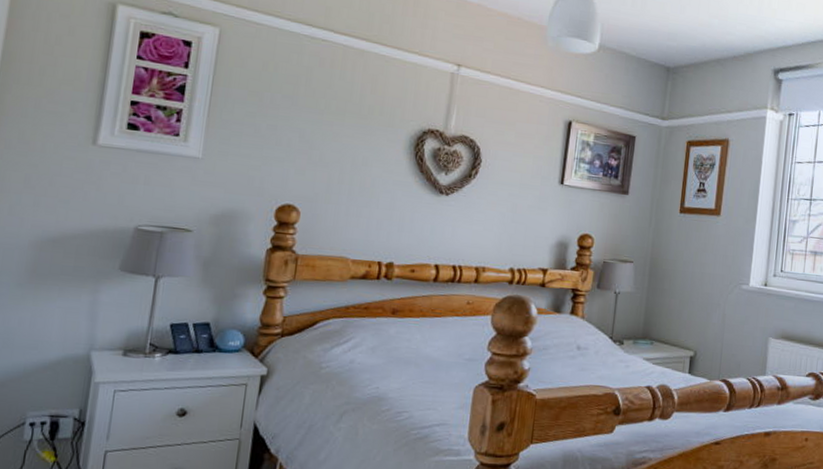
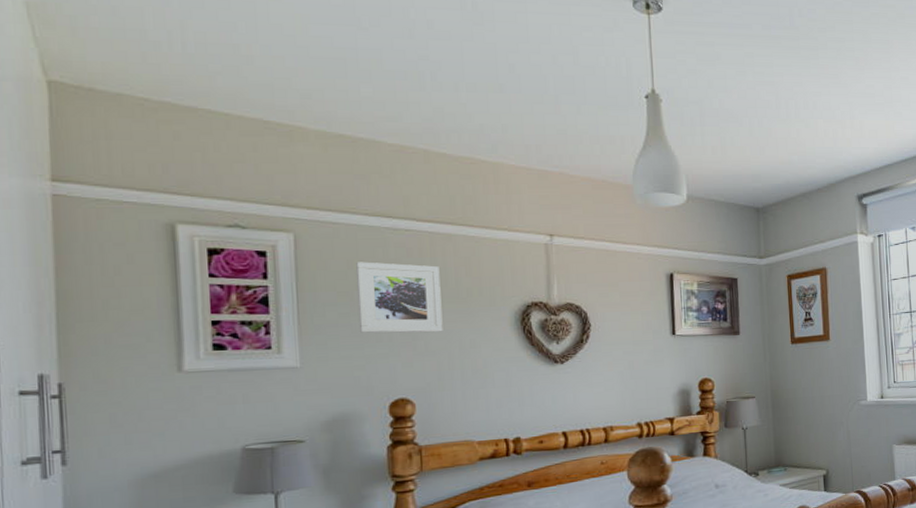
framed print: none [261,64,347,145] -> present [356,261,443,333]

